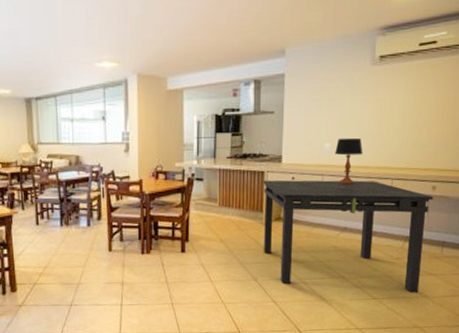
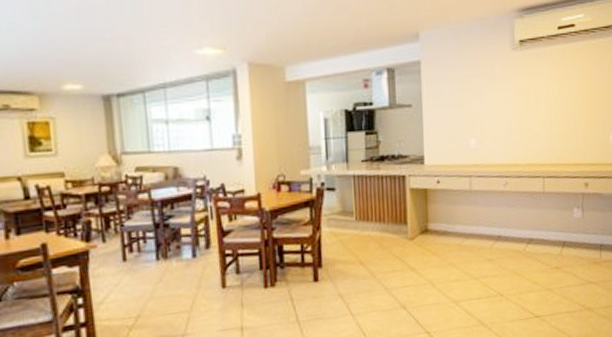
dining table: present [263,180,434,294] -> none [405,180,587,310]
table lamp: present [335,137,363,185] -> none [481,132,511,186]

